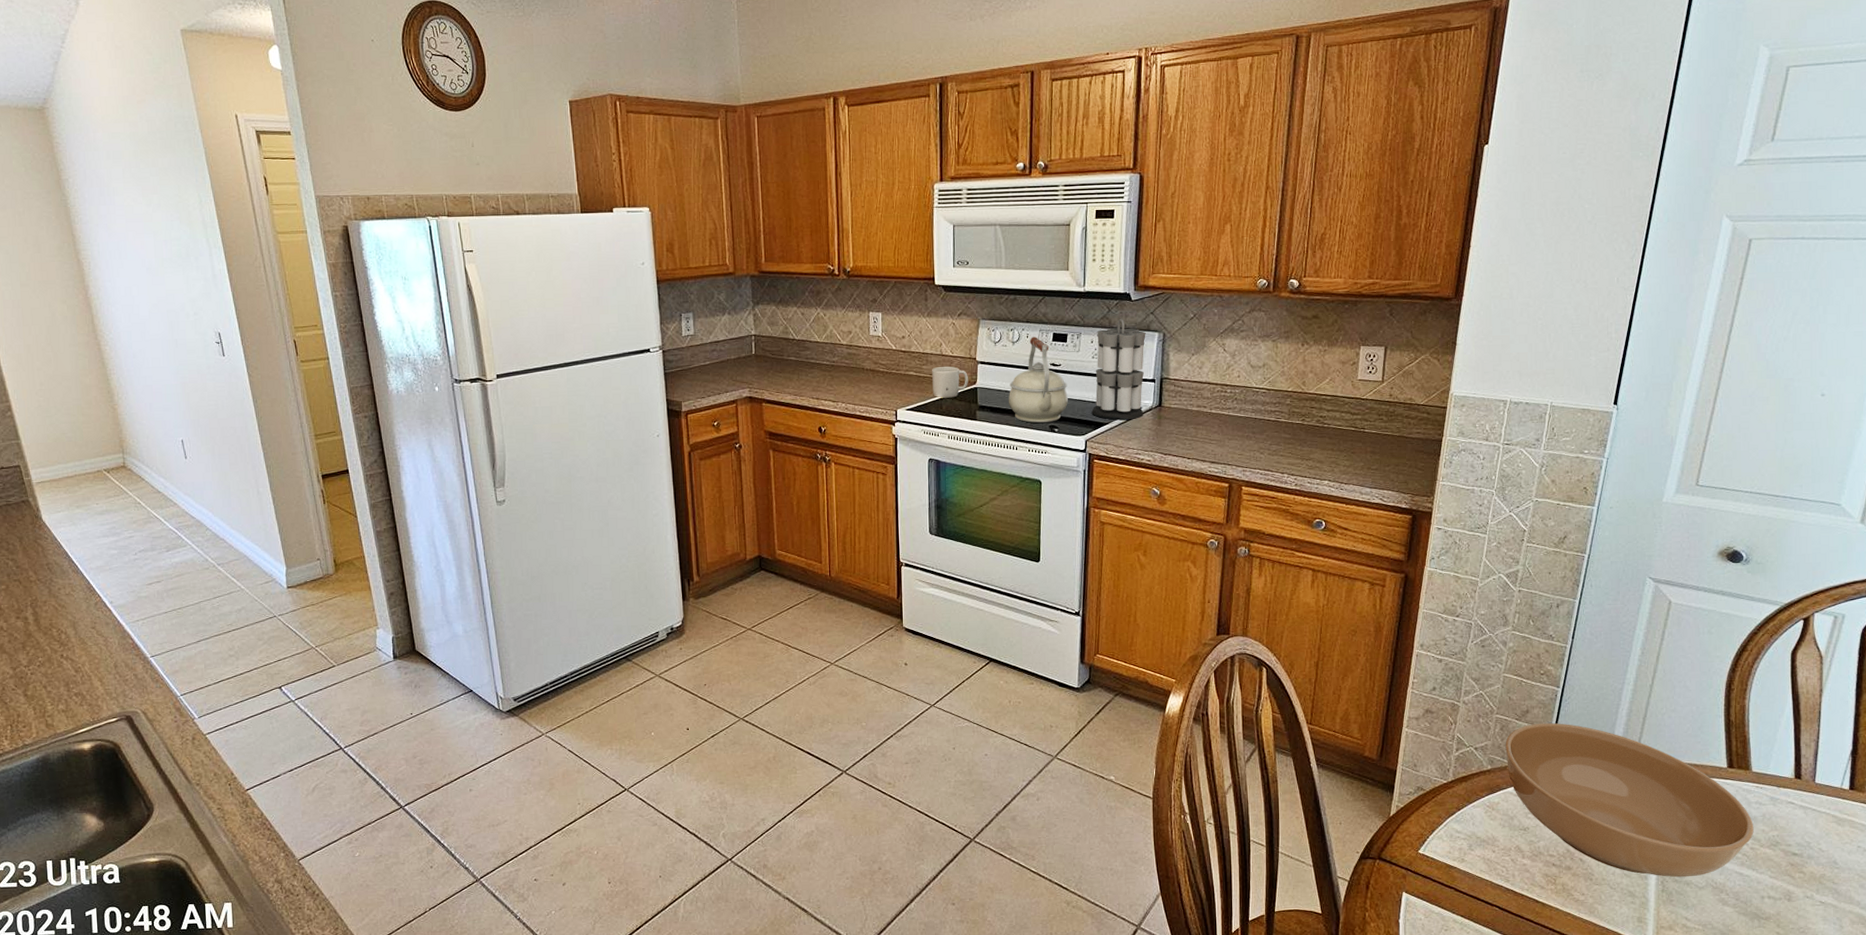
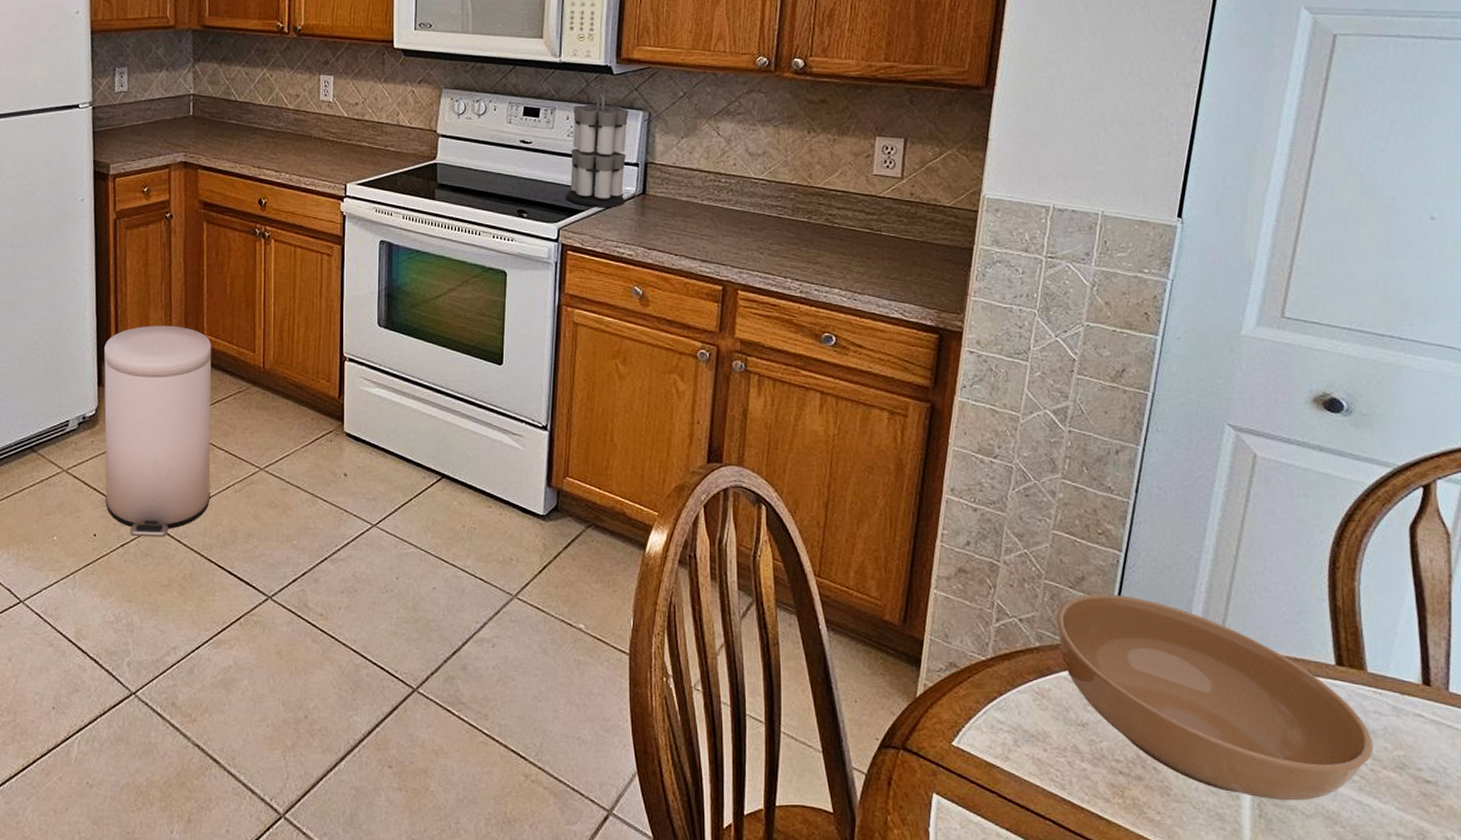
pedal bin: none [686,543,788,729] -> present [104,325,212,538]
mug: present [931,366,968,398] -> none [386,137,427,174]
kettle: present [1008,337,1068,424] -> none [471,110,539,207]

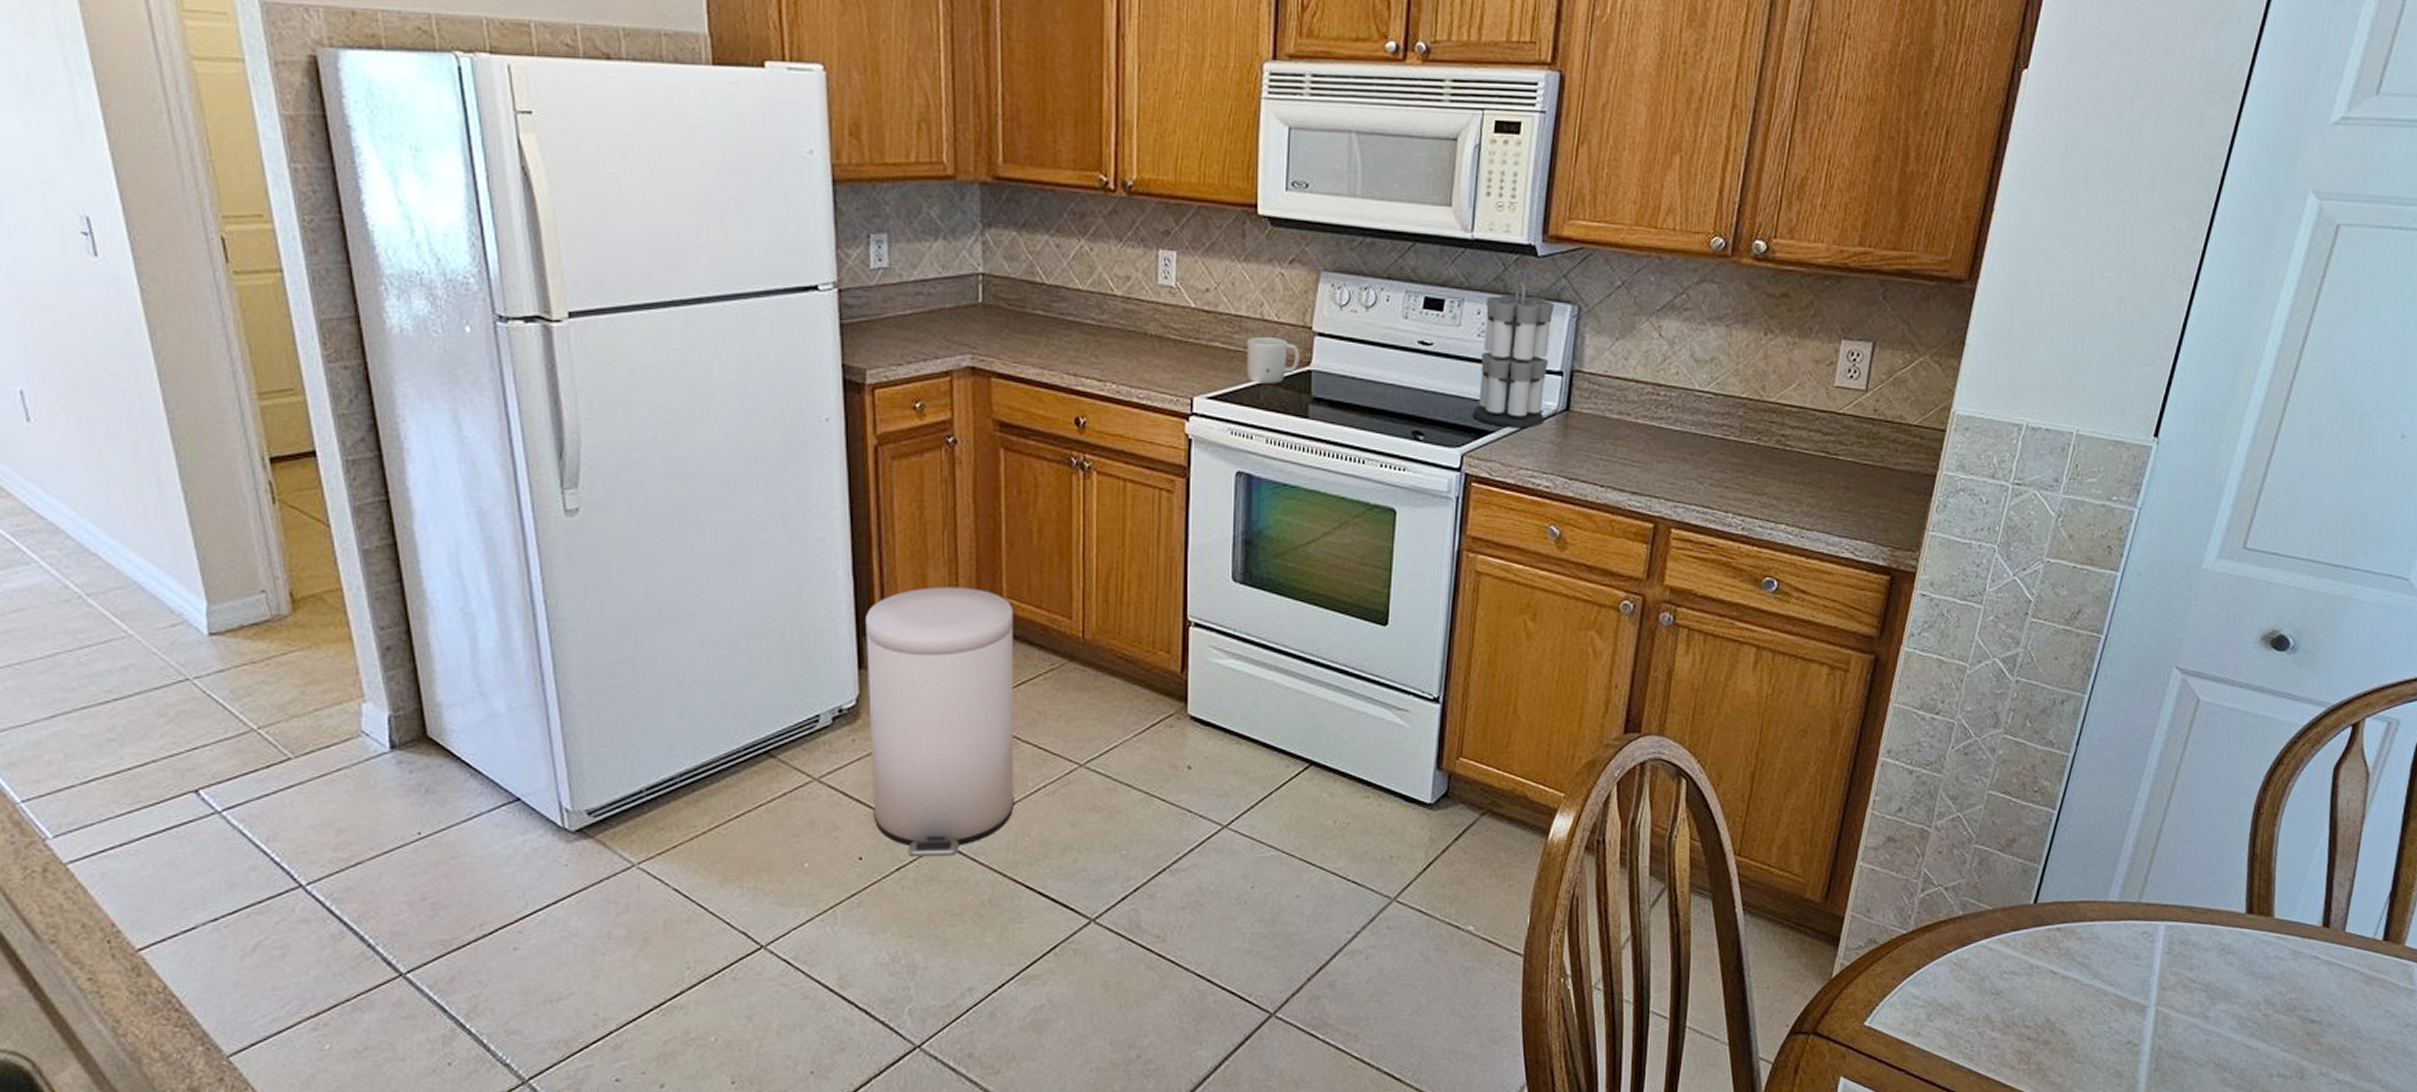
mug: none [386,137,427,174] -> present [1246,336,1299,384]
bowl: present [1056,593,1374,801] -> none [1982,855,2270,1053]

